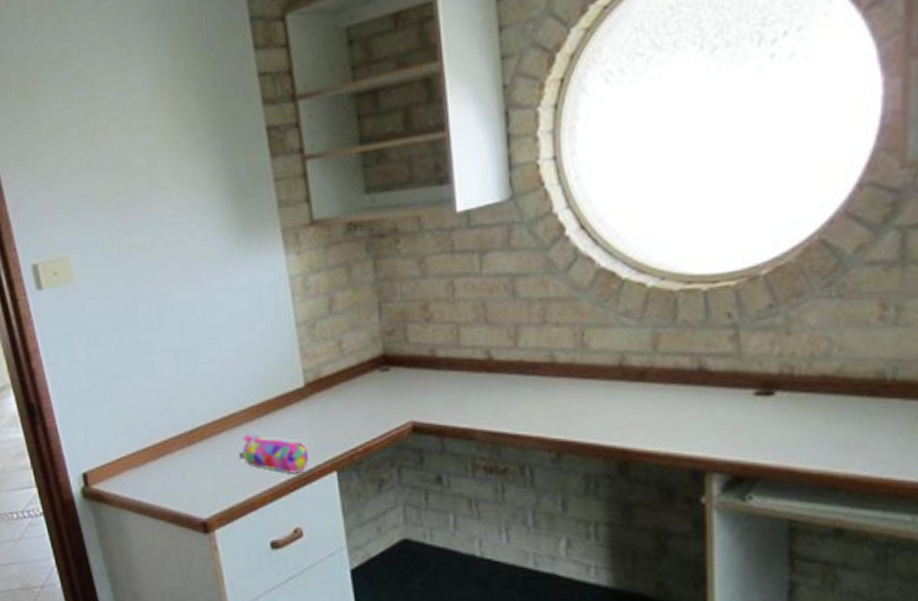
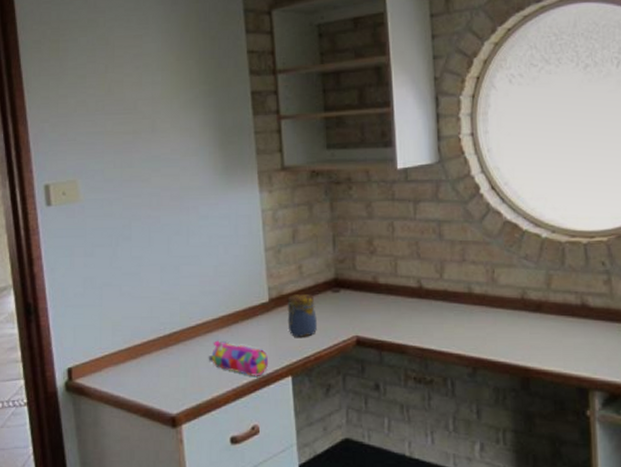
jar: none [326,374,364,426] -> present [287,293,317,337]

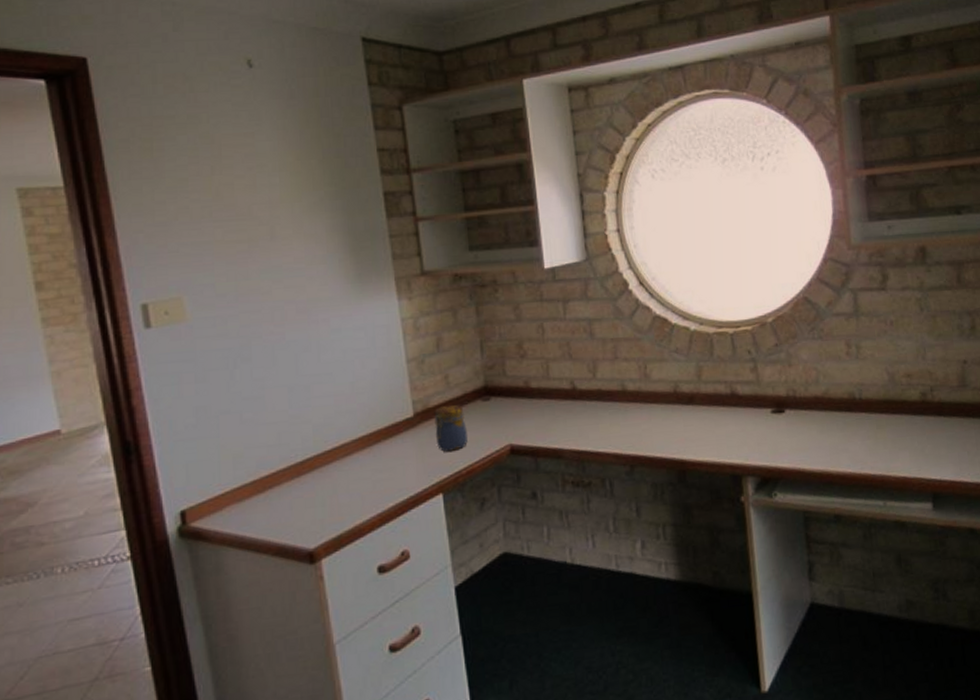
pencil case: present [208,340,269,376] -> none [348,463,417,498]

